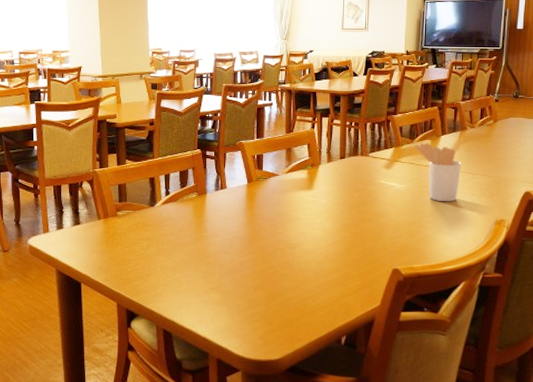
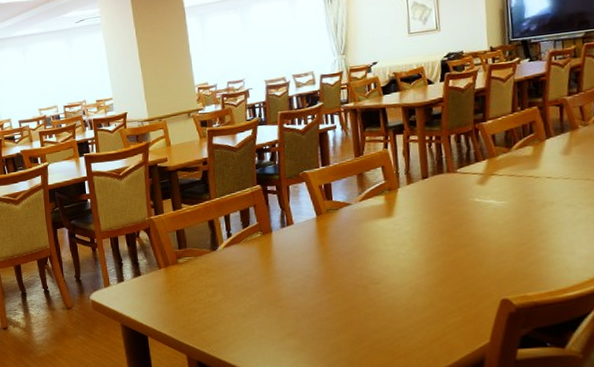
utensil holder: present [414,142,462,202] -> none [512,149,577,217]

